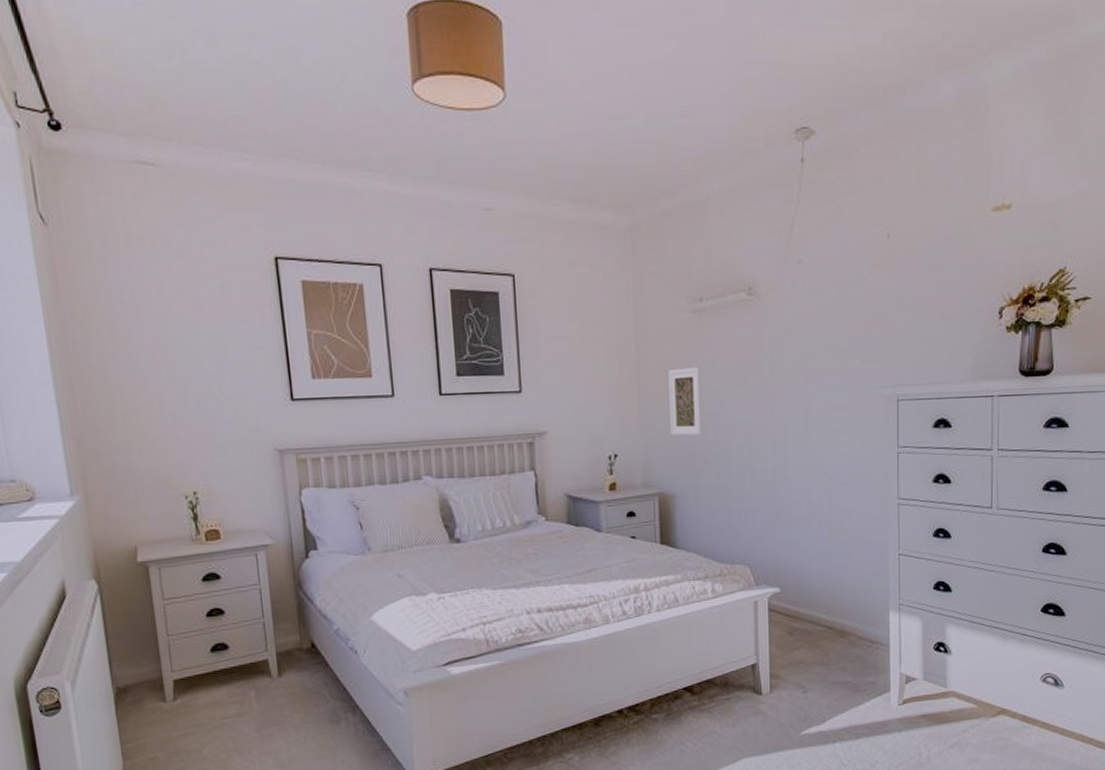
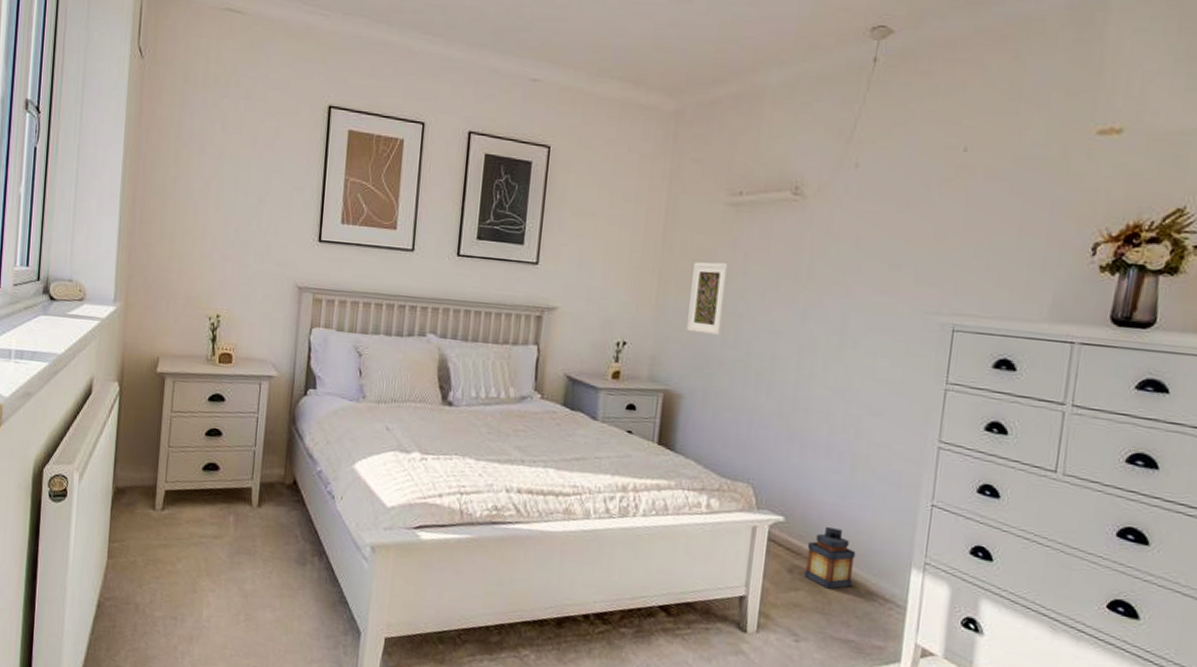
lantern: none [802,589,843,642] -> present [803,527,856,589]

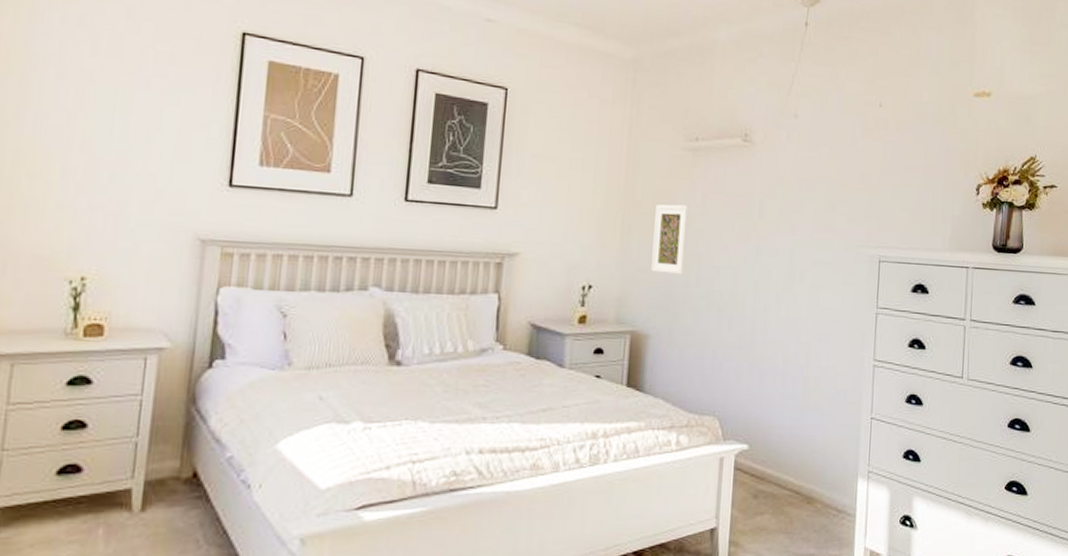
lantern: present [803,527,856,589] -> none [768,450,812,508]

